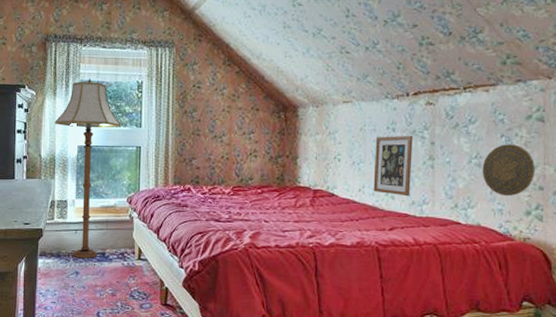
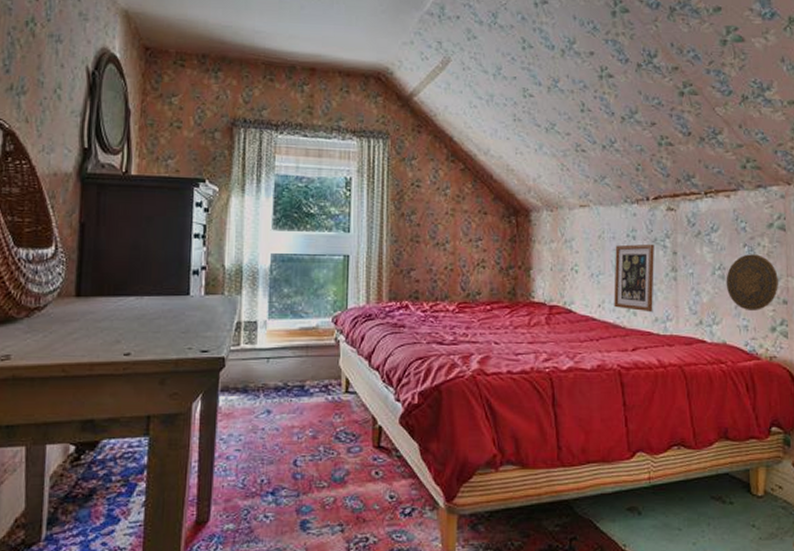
floor lamp: present [55,78,121,258] -> none [243,173,326,392]

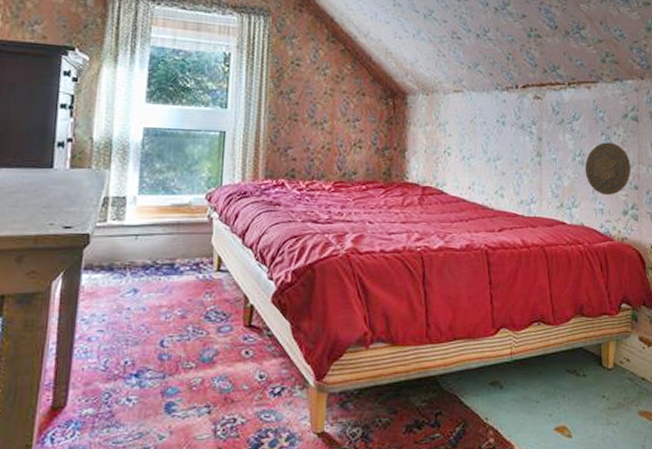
picture frame: present [614,244,654,313] -> none [483,129,522,195]

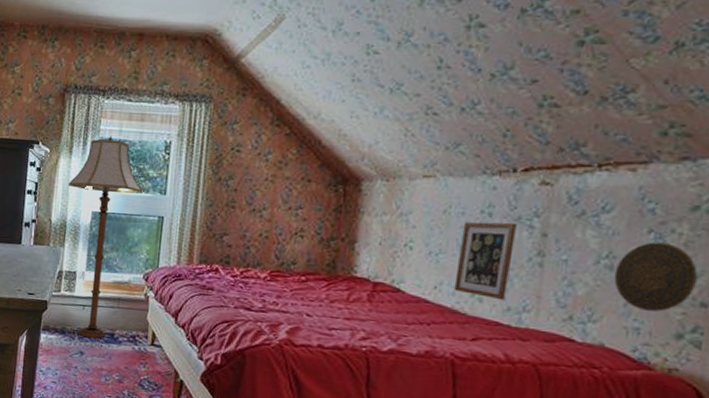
floor lamp: none [114,45,202,271] -> present [69,136,143,338]
picture frame: none [483,129,522,195] -> present [454,222,517,301]

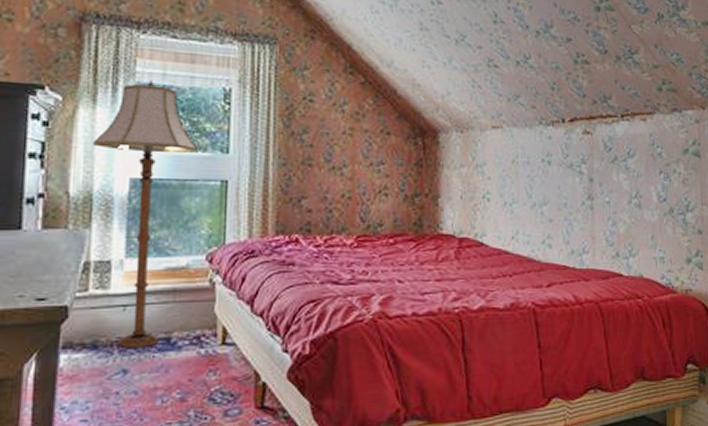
picture frame: present [454,222,517,301] -> none [528,169,570,245]
decorative plate: present [614,242,698,312] -> none [642,181,693,241]

